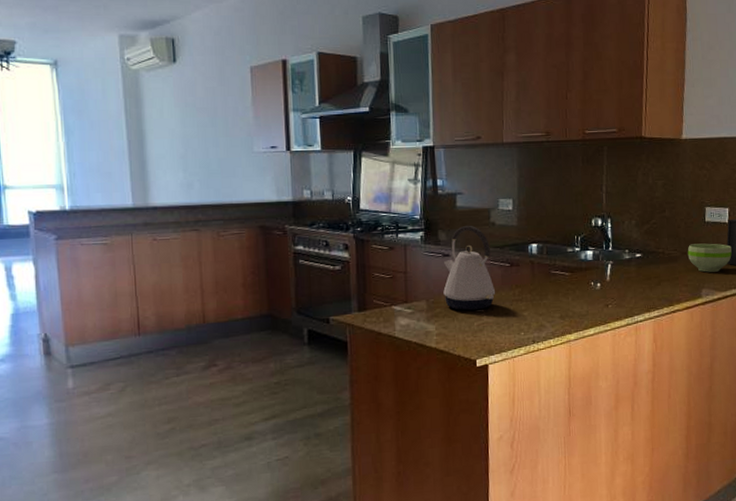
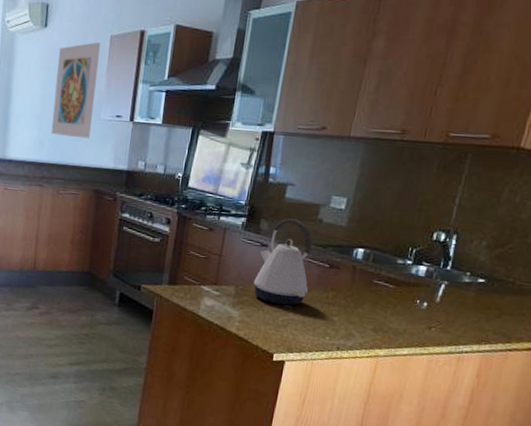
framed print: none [195,73,246,174] -> present [51,41,101,139]

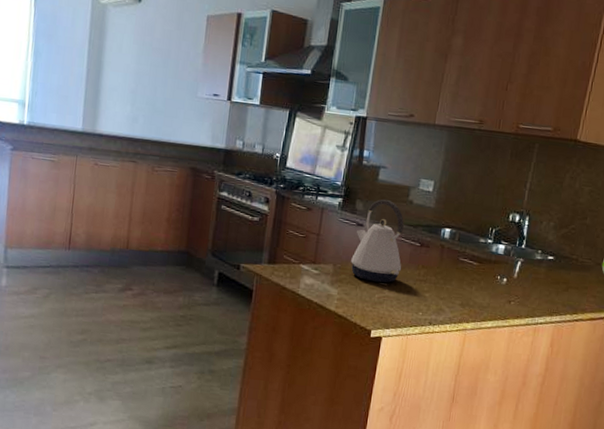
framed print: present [51,41,101,139] -> none [145,20,198,116]

